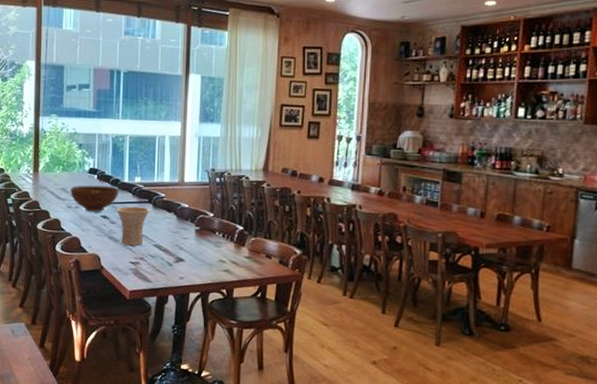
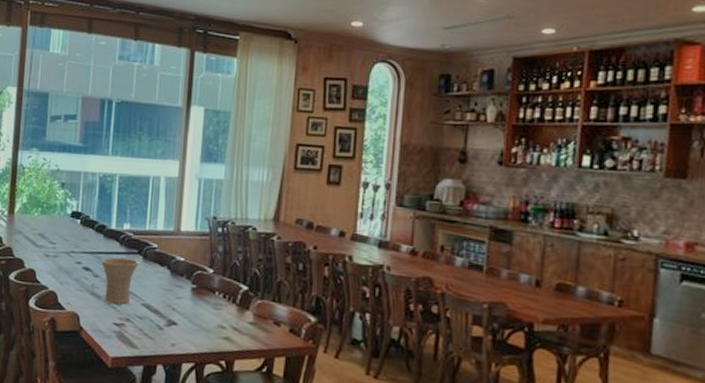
fruit bowl: present [70,185,119,212] -> none [49,230,105,263]

